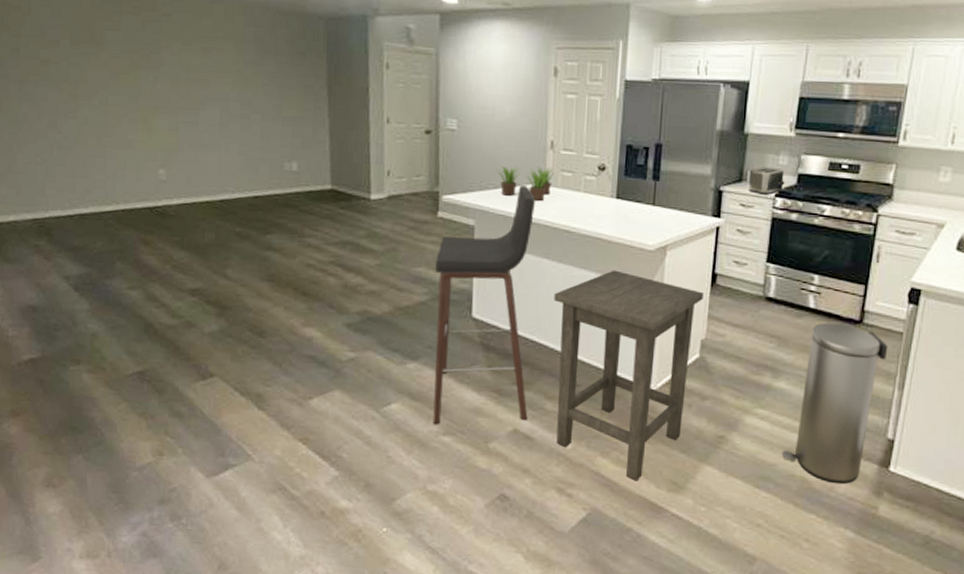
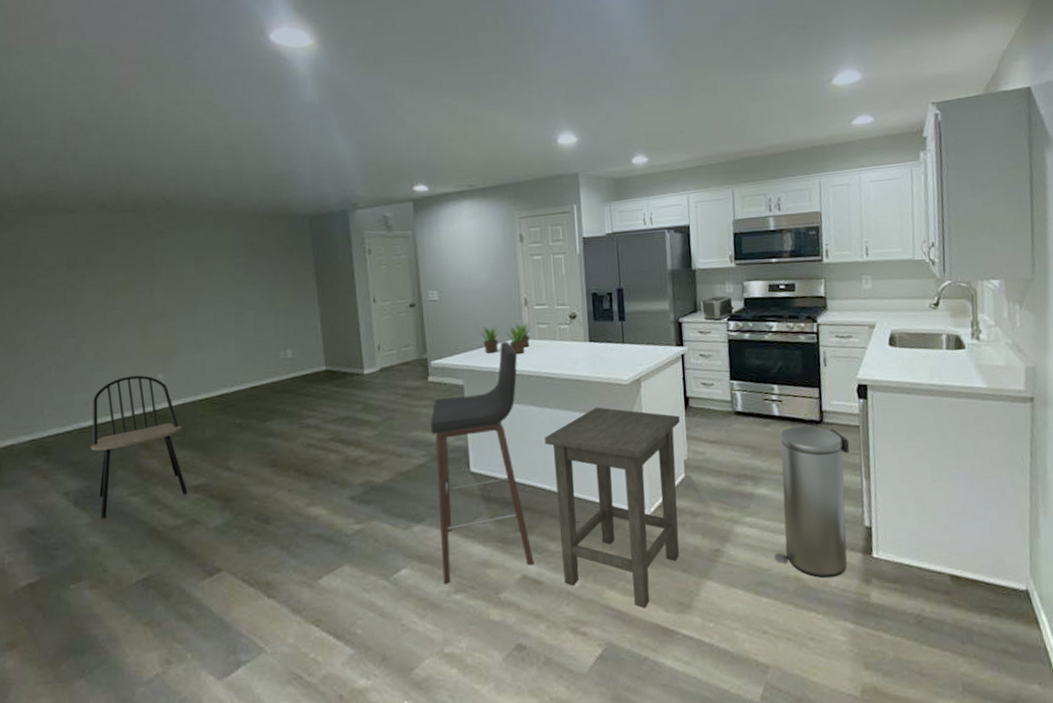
dining chair: none [90,167,185,308] -> present [90,375,188,519]

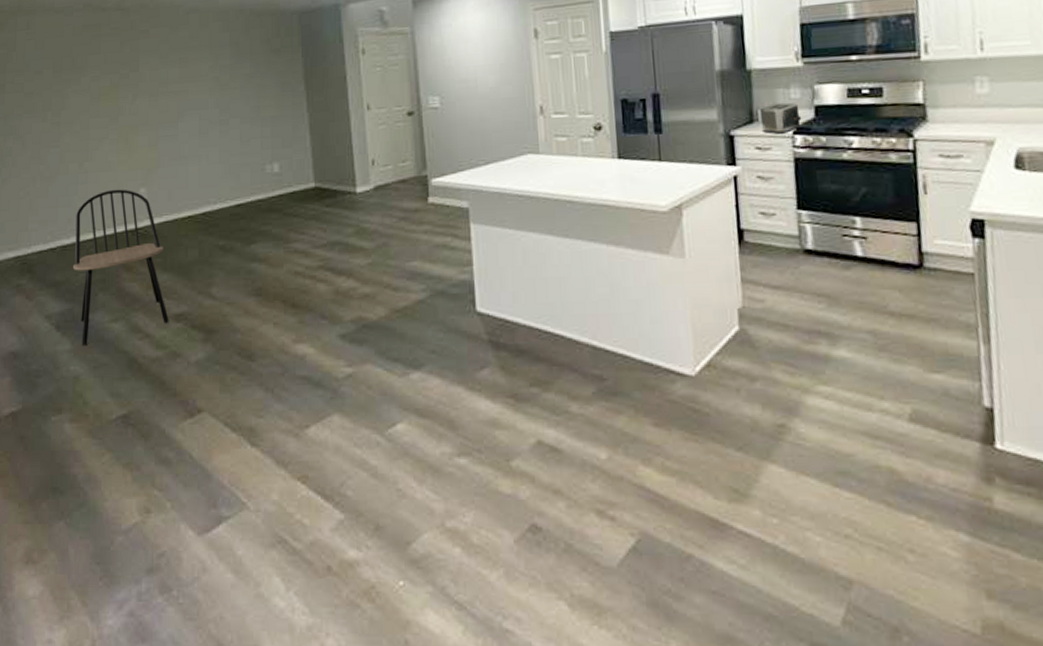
bar stool: present [431,342,534,585] -> none [431,157,552,445]
plant: present [479,322,531,355] -> none [487,134,548,173]
bar stool: present [544,407,680,608] -> none [564,239,733,493]
pedal bin: present [774,425,850,578] -> none [857,271,961,473]

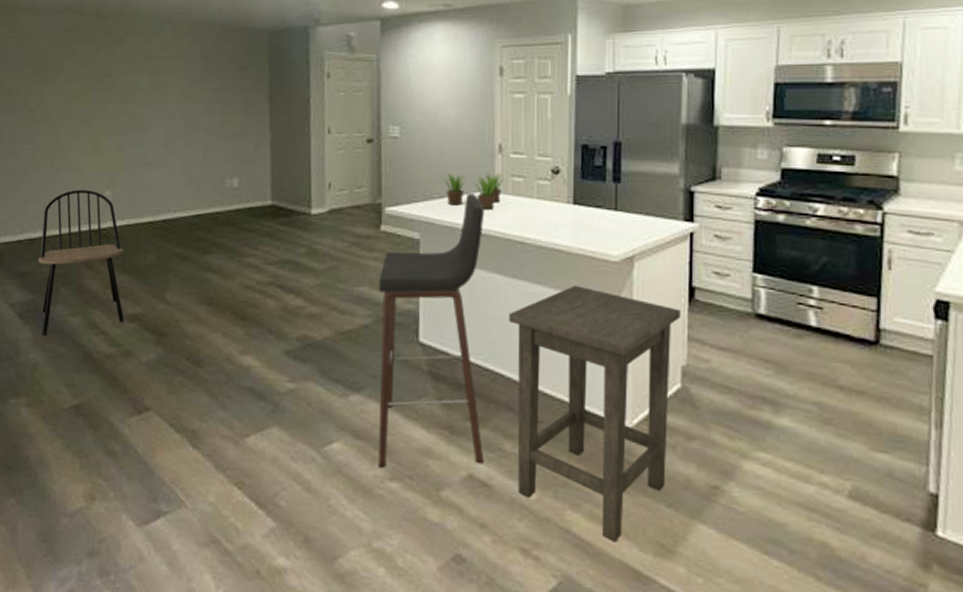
bar stool: none [431,157,552,445] -> present [378,194,485,468]
plant: none [487,134,548,173] -> present [442,172,504,211]
bar stool: none [564,239,733,493] -> present [509,285,681,542]
toaster: present [760,102,802,134] -> none [724,162,767,194]

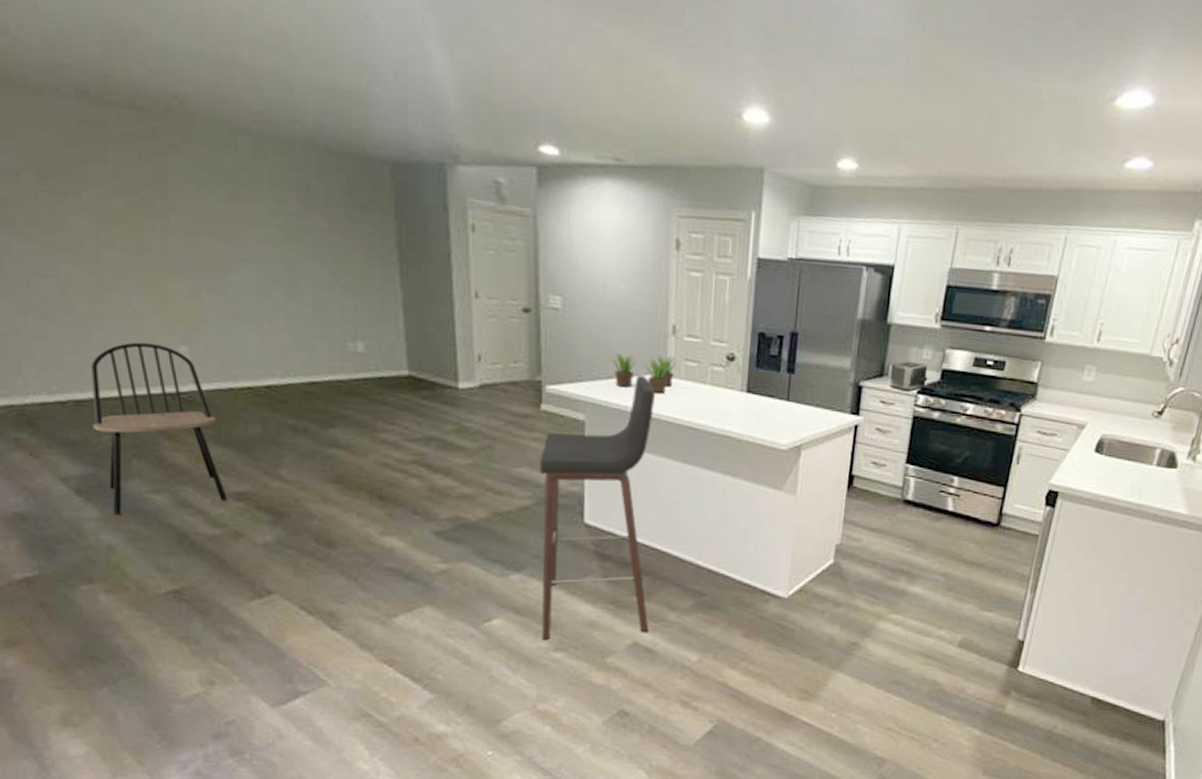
bar stool: present [509,285,681,542] -> none [677,471,840,691]
toaster: none [724,162,767,194] -> present [890,361,929,392]

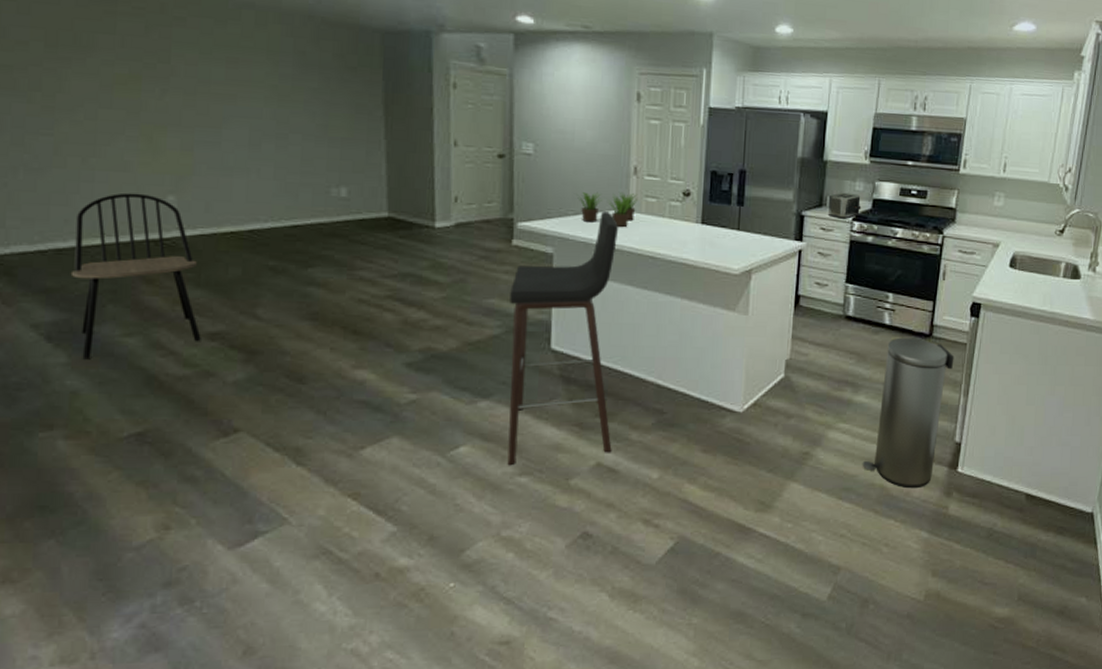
pedal bin: none [914,525,1024,686] -> present [862,337,955,489]

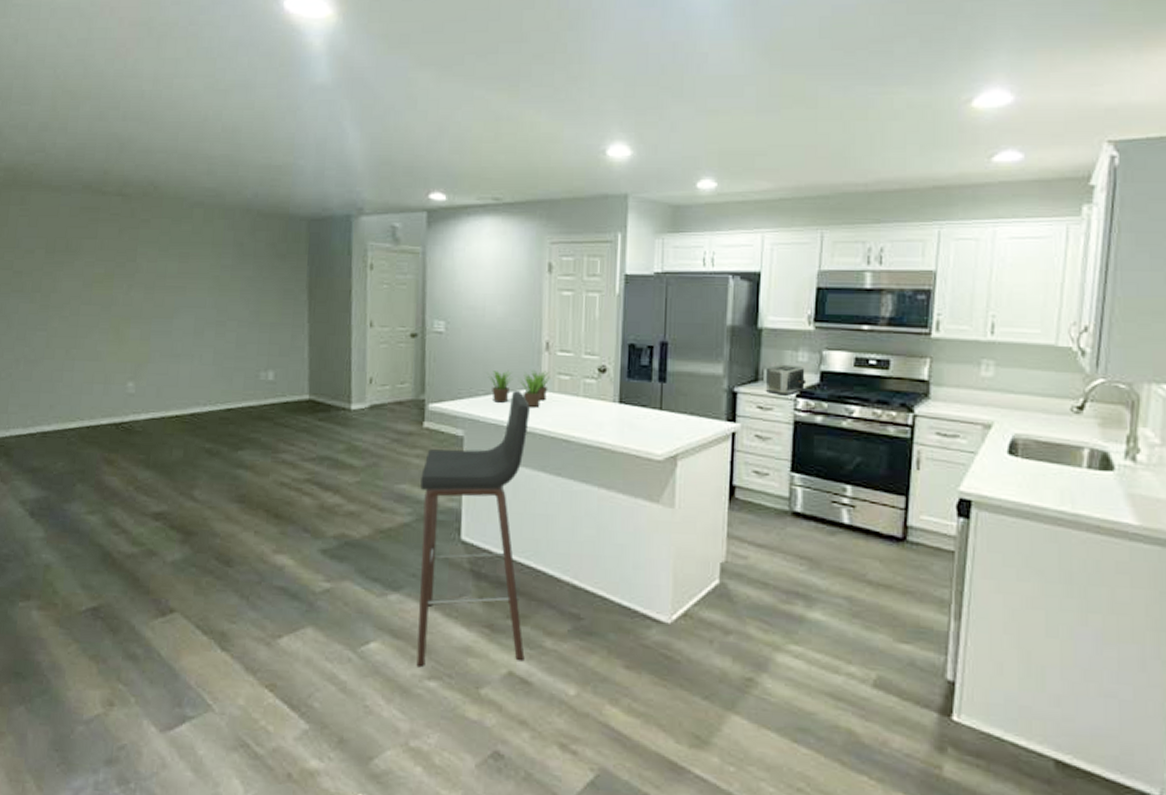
dining chair: present [70,192,201,360] -> none [51,380,148,535]
pedal bin: present [862,337,955,489] -> none [821,540,939,738]

